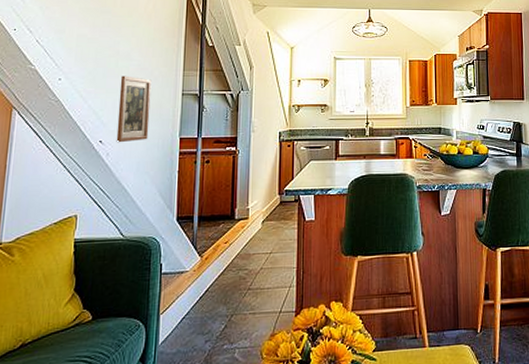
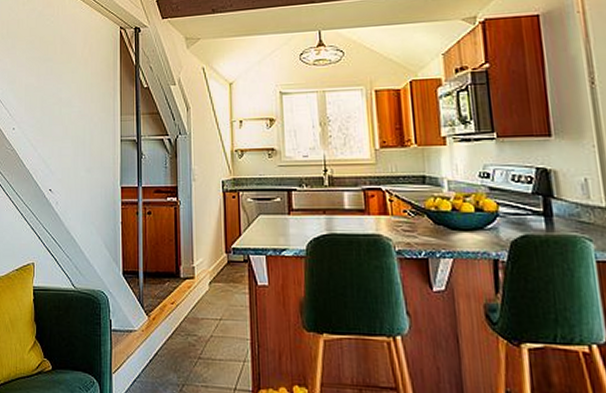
picture frame: present [116,75,152,143] -> none [63,123,92,192]

